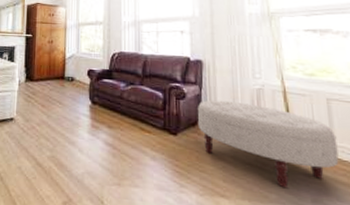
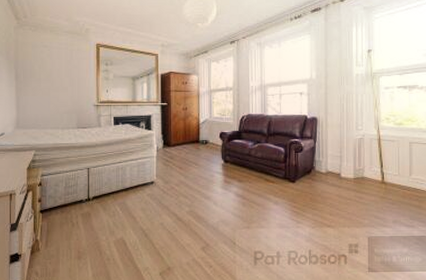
ottoman: present [197,100,339,188] -> none [311,150,414,214]

